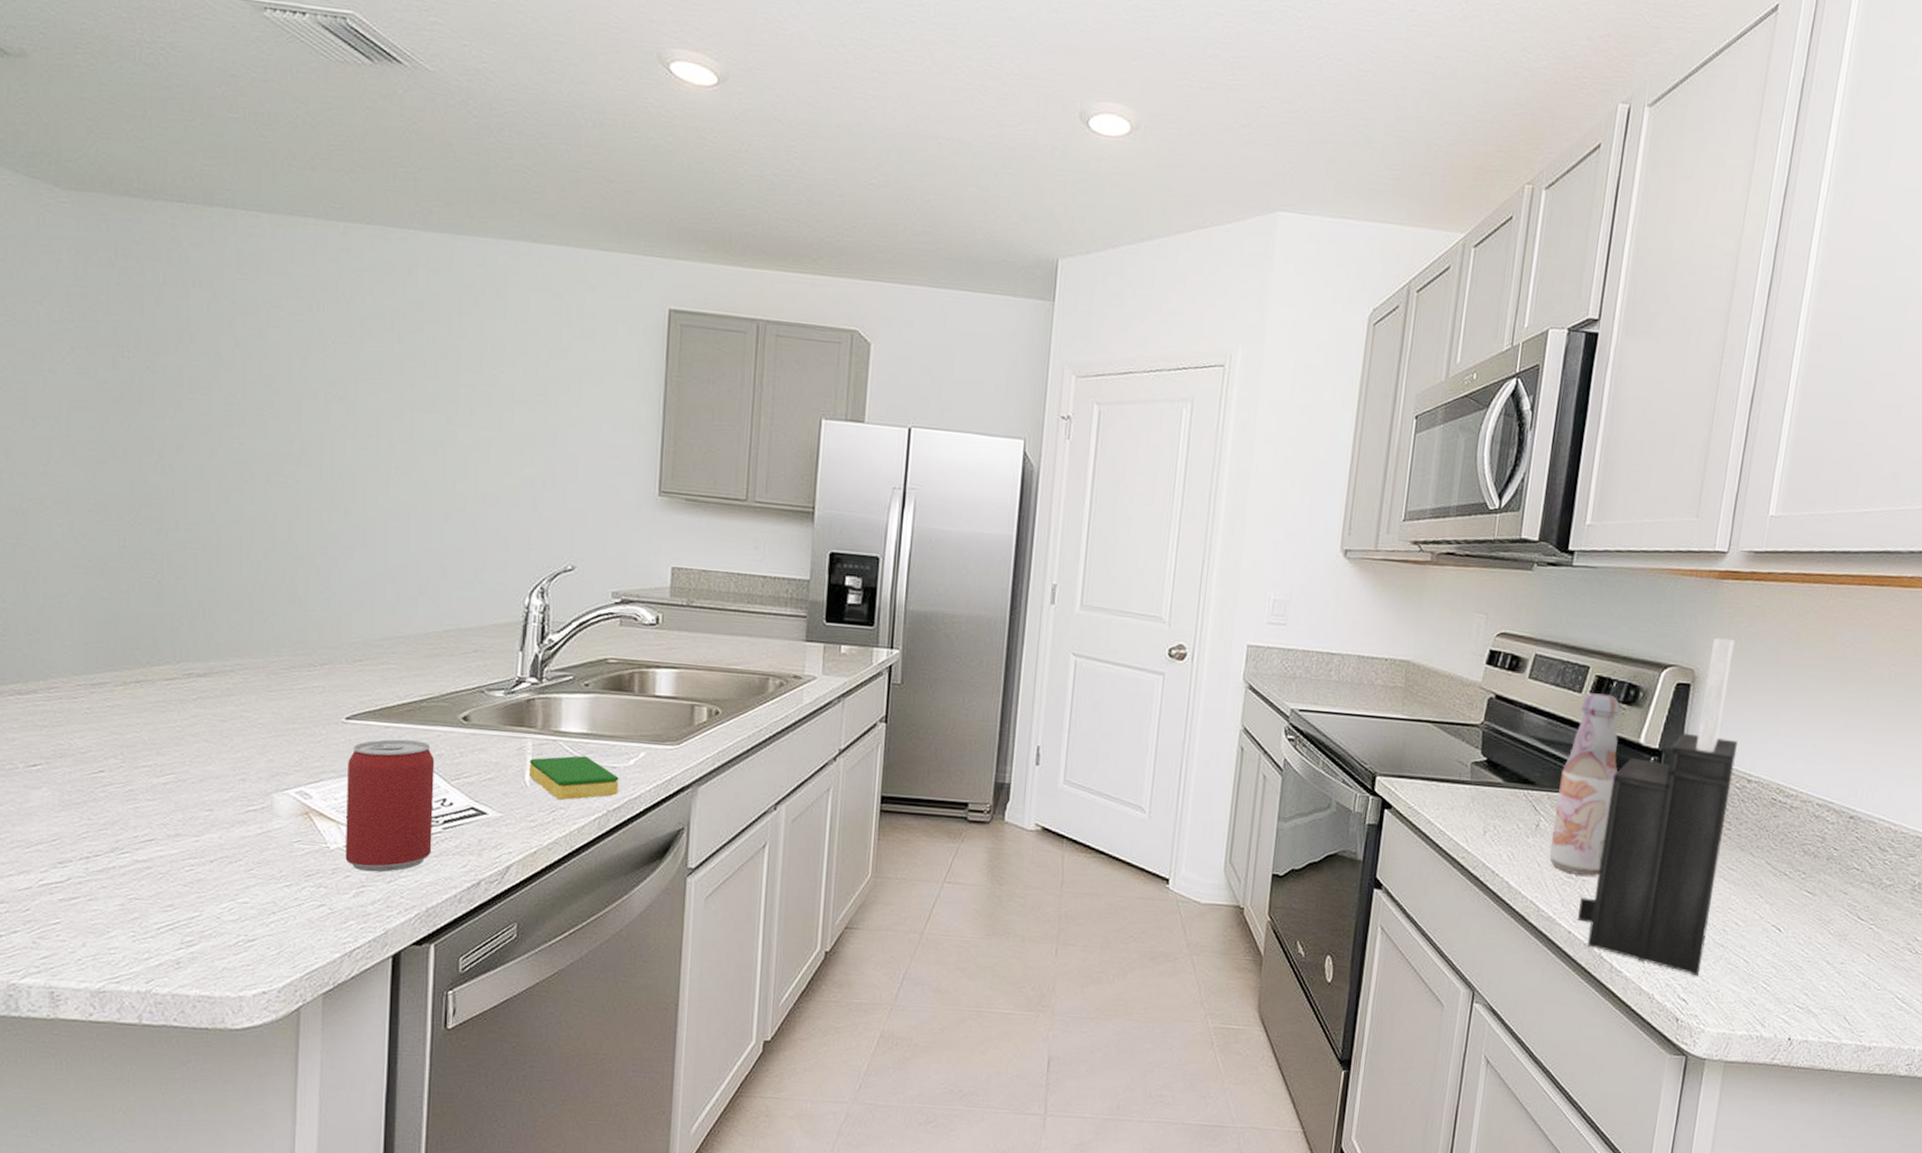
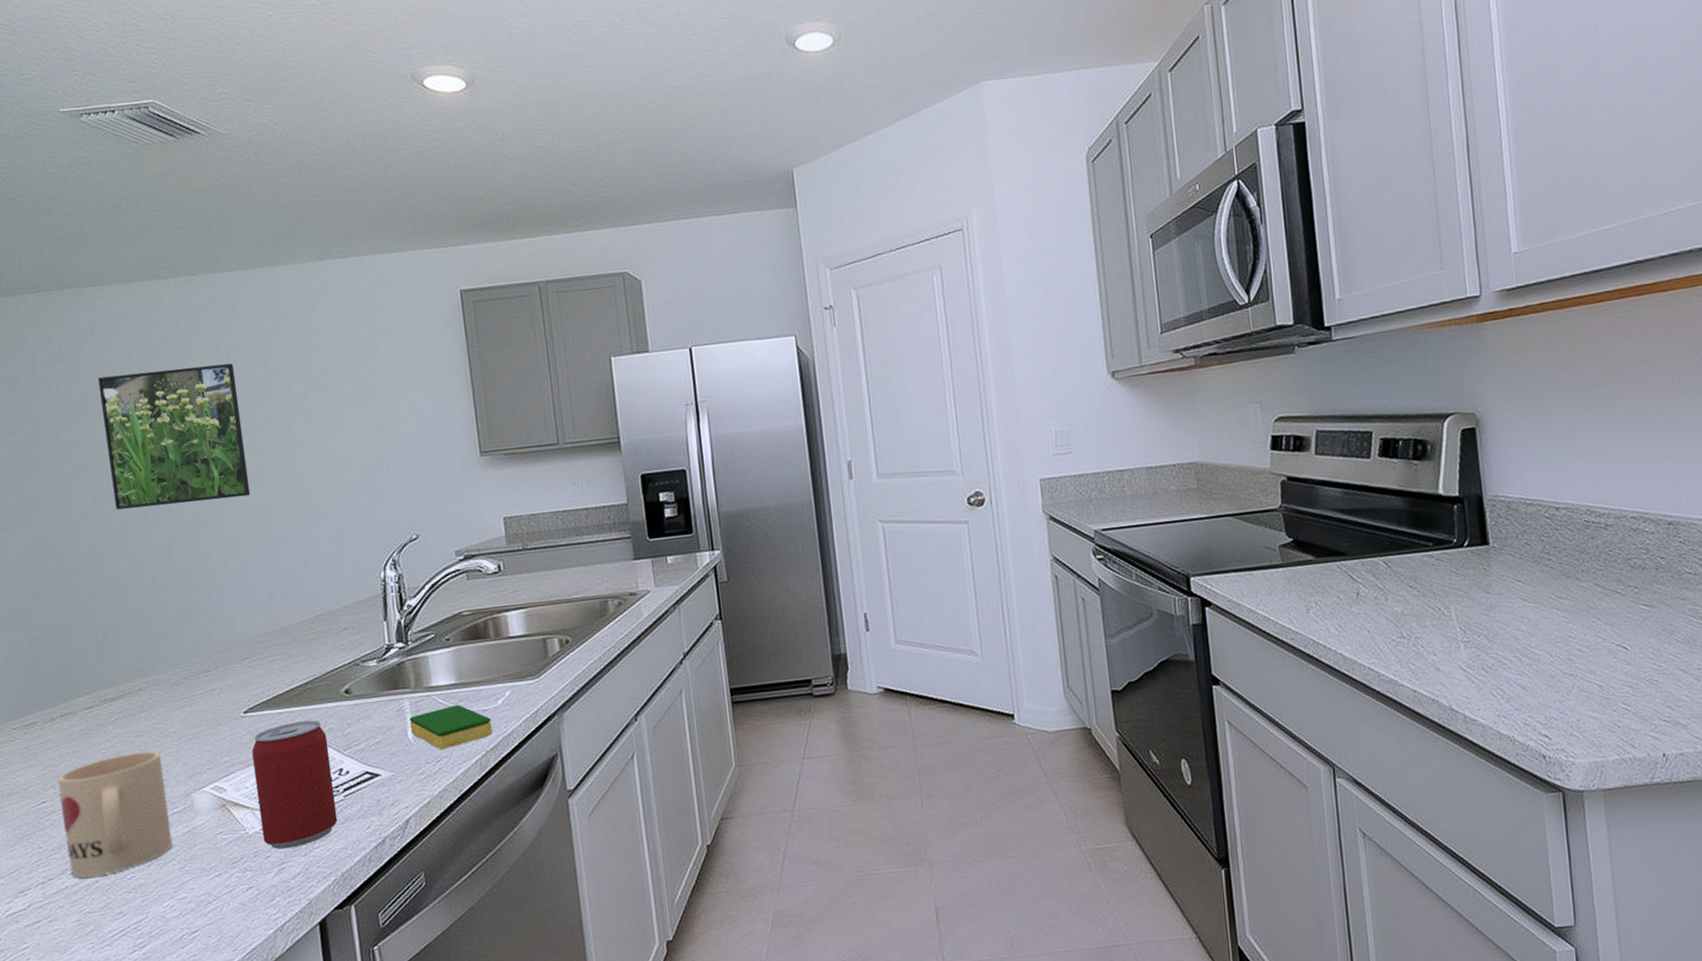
mug: none [120,736,244,863] -> present [57,751,173,878]
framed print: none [235,315,398,485] -> present [97,363,251,510]
bottle: present [1549,693,1620,876] -> none [1369,453,1431,633]
knife block: present [1578,637,1738,977] -> none [1418,376,1555,710]

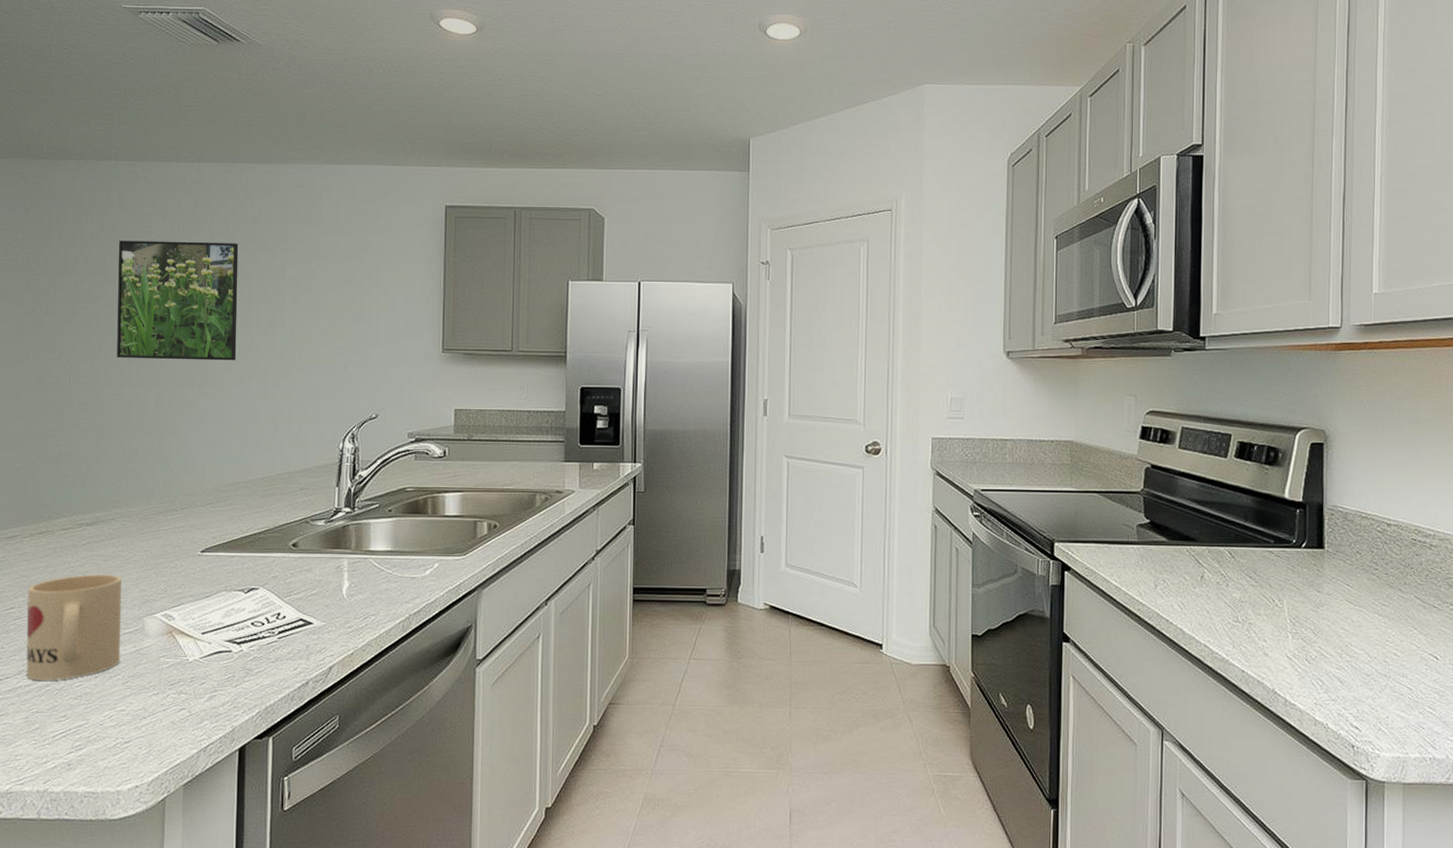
beer can: present [252,720,338,850] -> none [201,566,271,678]
dish sponge: present [409,705,493,750] -> none [345,570,418,609]

